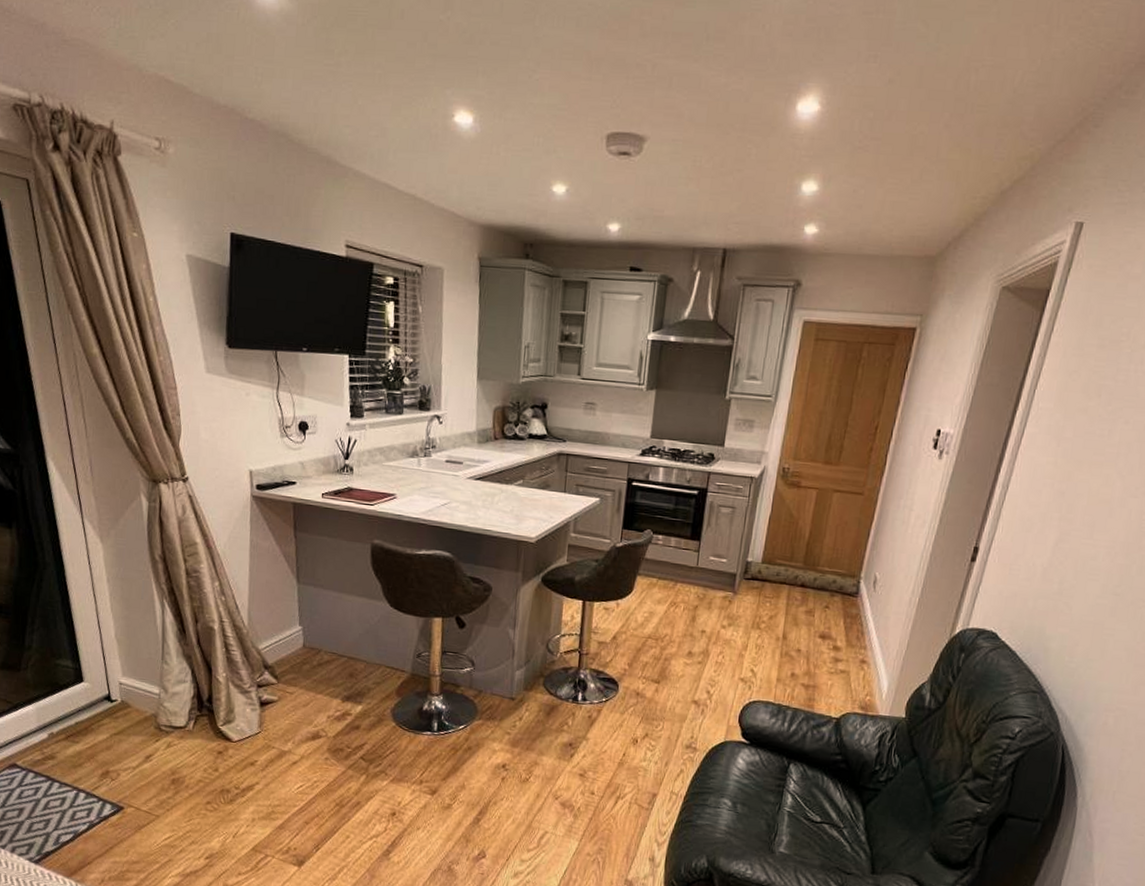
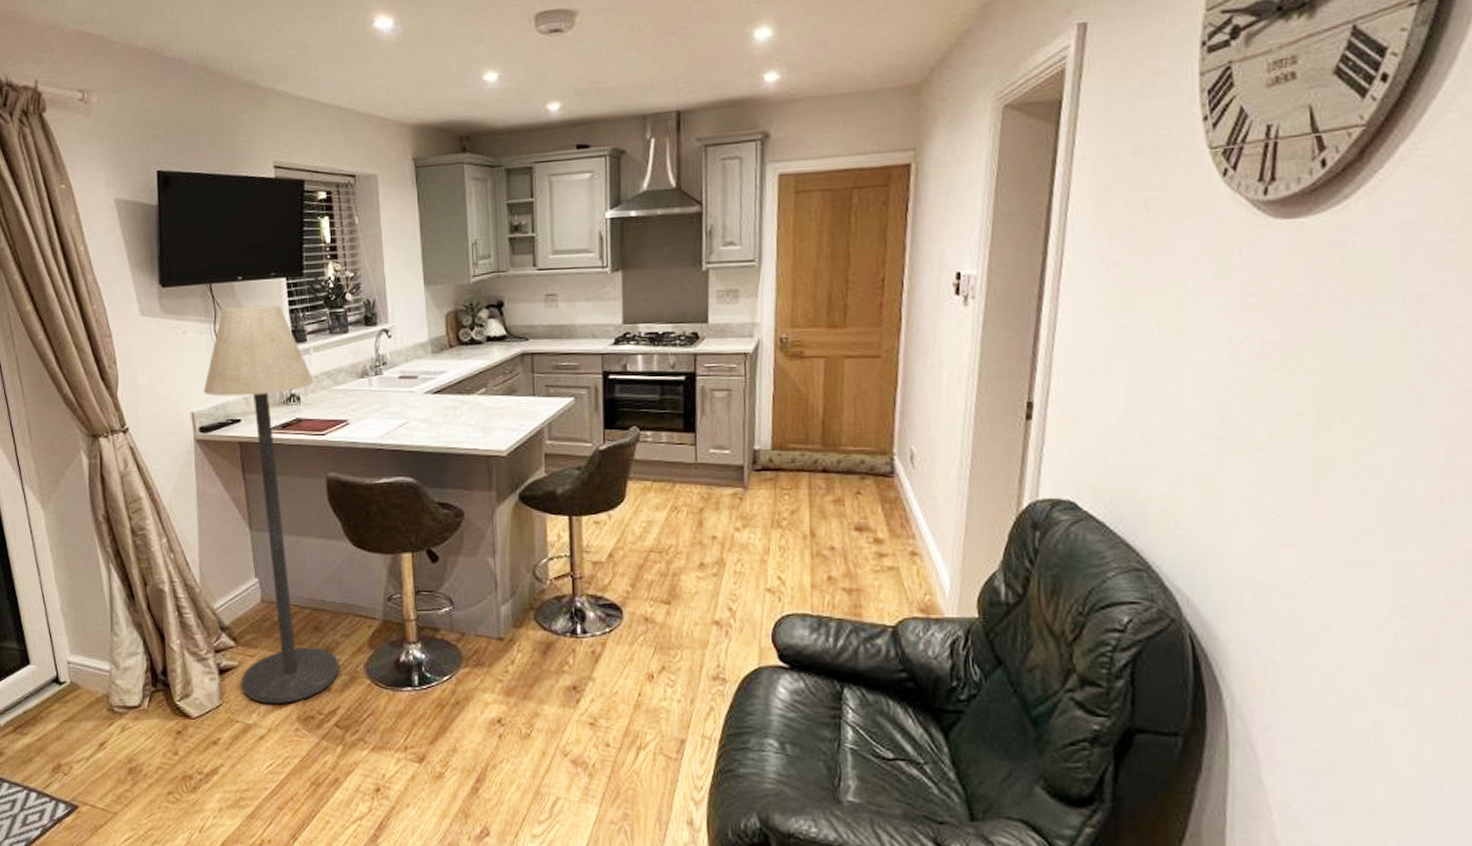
floor lamp: none [262,376,369,736] -> present [203,305,339,705]

